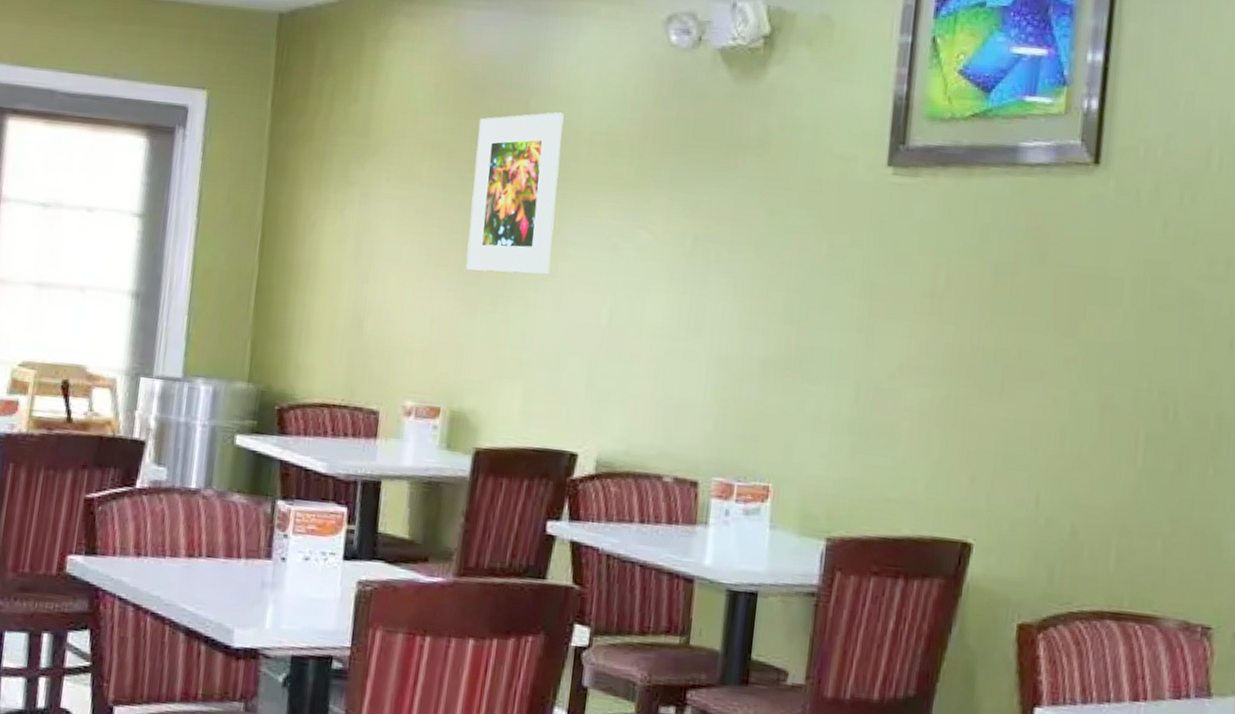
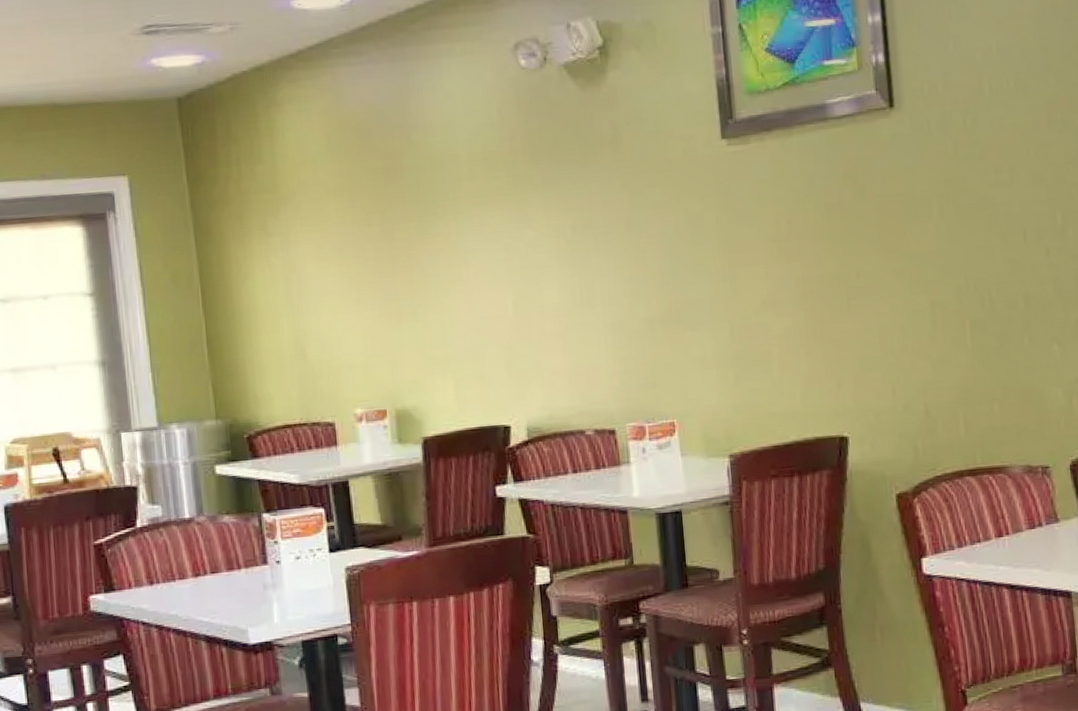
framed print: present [466,112,564,275] -> none [370,142,456,290]

